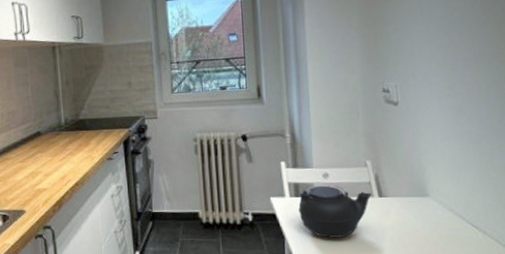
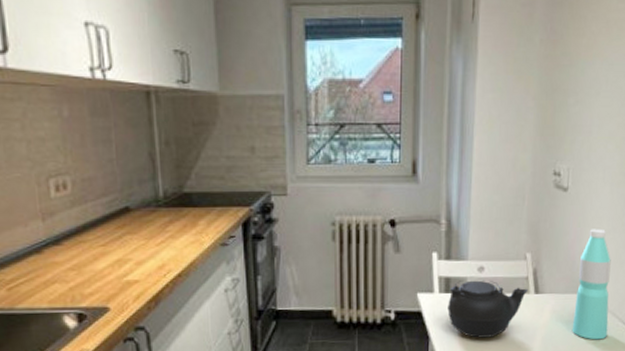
water bottle: none [419,137,457,241] -> present [571,229,611,340]

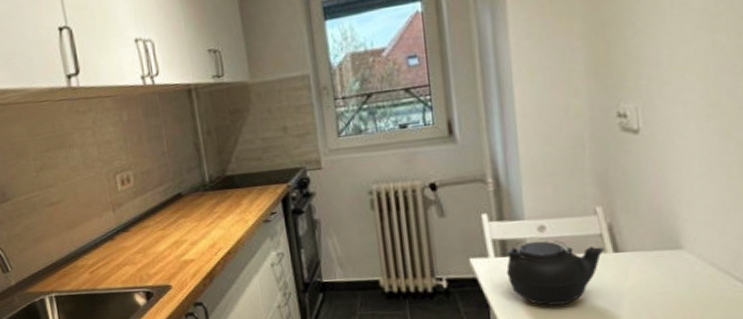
water bottle: present [571,229,611,340] -> none [668,172,722,305]

